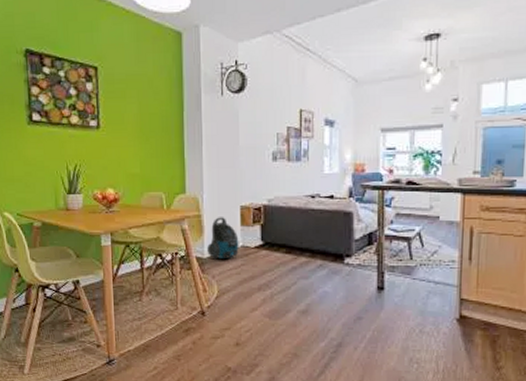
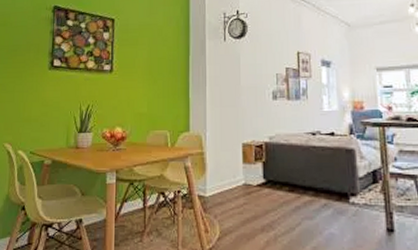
vacuum cleaner: present [207,217,239,260] -> none [210,154,241,198]

